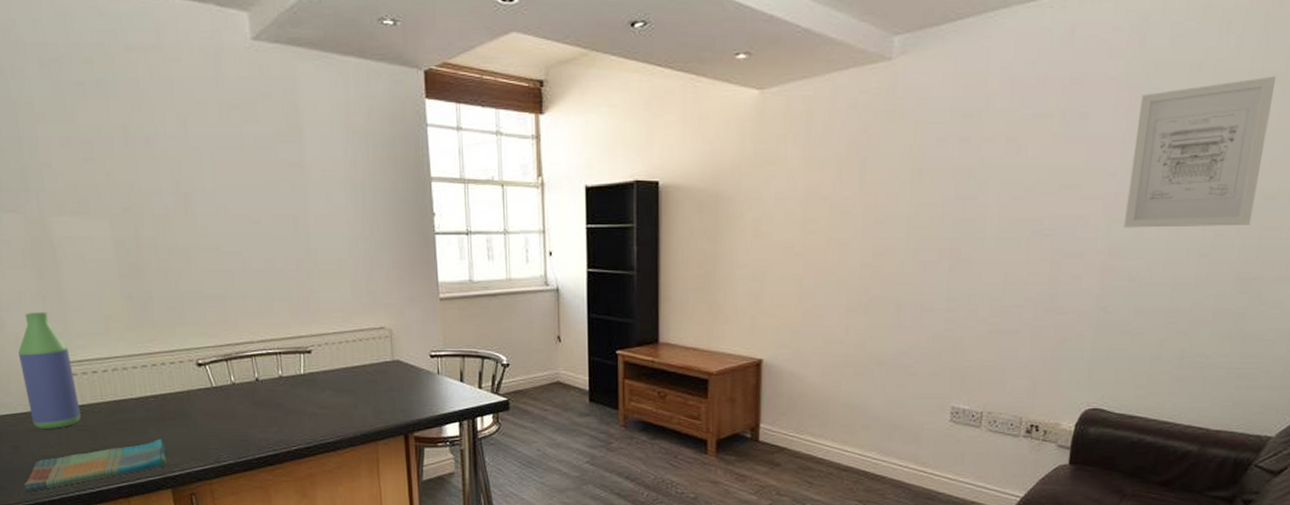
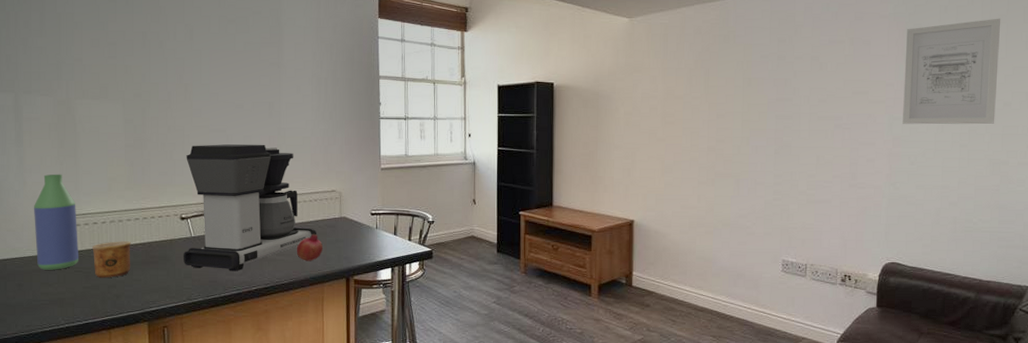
dish towel: present [24,438,167,492] -> none [22,279,148,324]
cup: none [94,393,144,438] -> present [92,241,131,278]
coffee maker: none [195,270,366,428] -> present [184,144,317,272]
fruit: none [341,381,374,415] -> present [296,233,324,261]

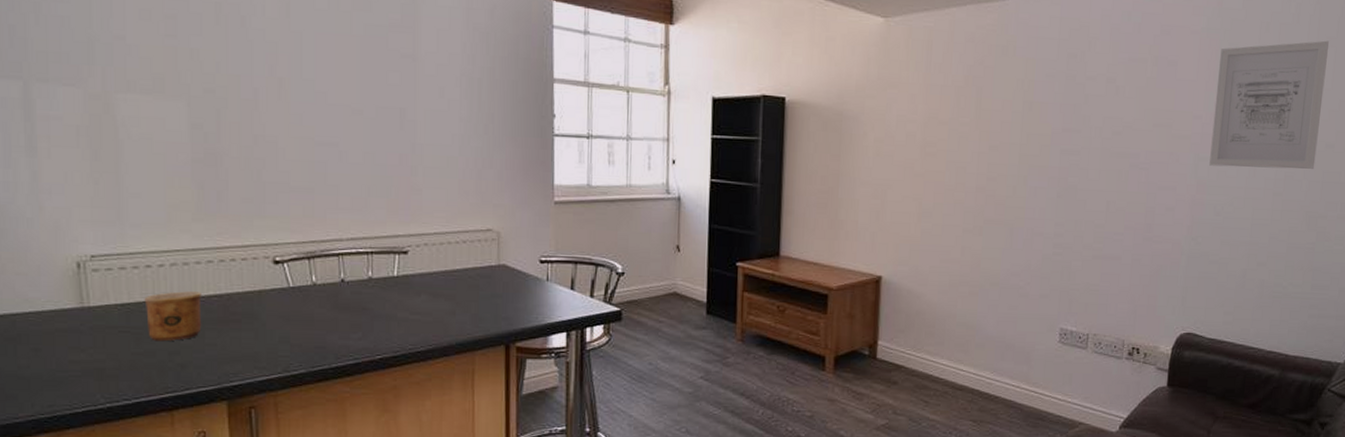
bottle: present [34,174,79,270] -> none [56,196,126,330]
coffee maker: present [184,144,317,272] -> none [278,162,466,335]
fruit: present [296,233,324,261] -> none [437,285,475,323]

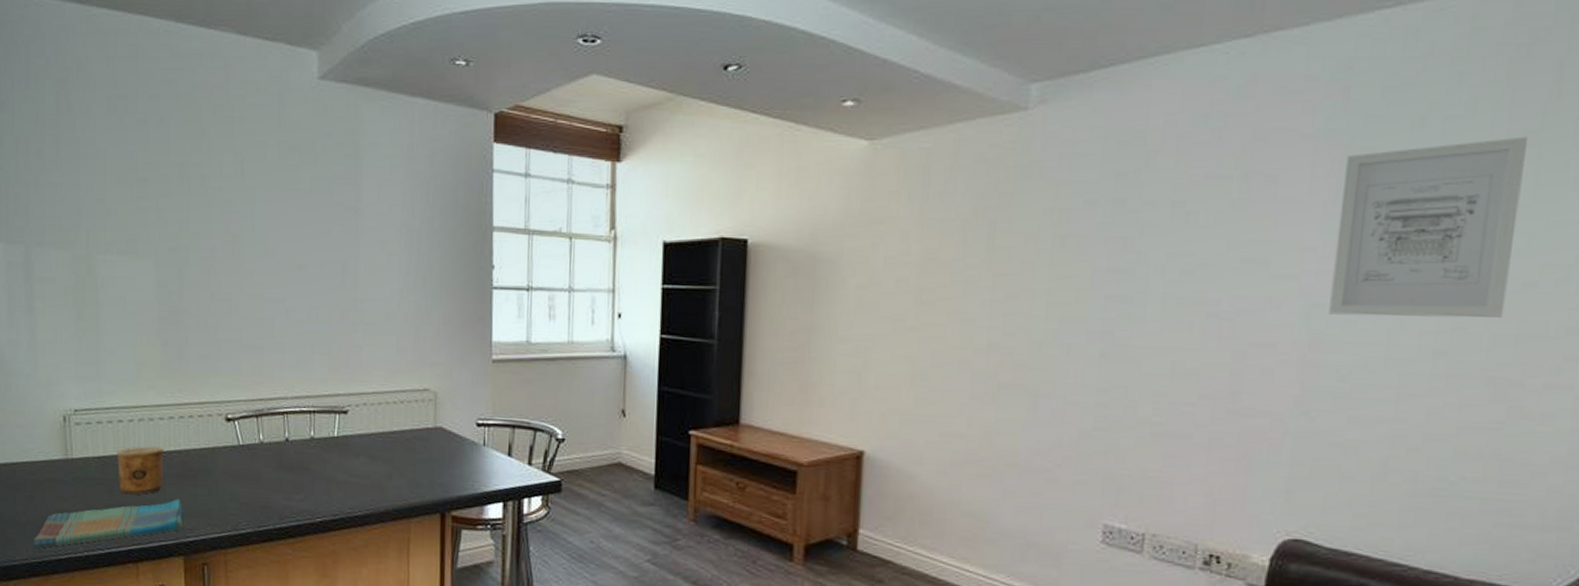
dish towel: none [41,343,227,403] -> present [33,499,184,548]

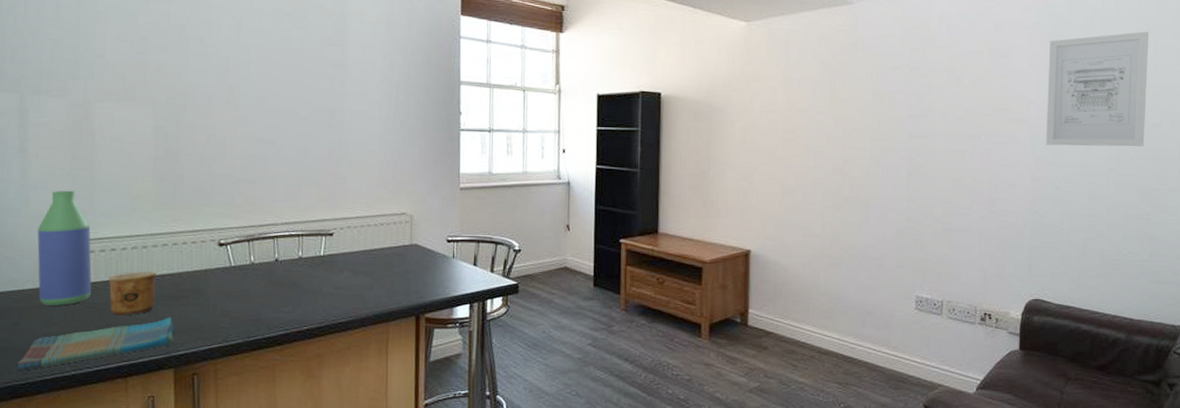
bottle: none [47,353,101,481] -> present [37,190,92,306]

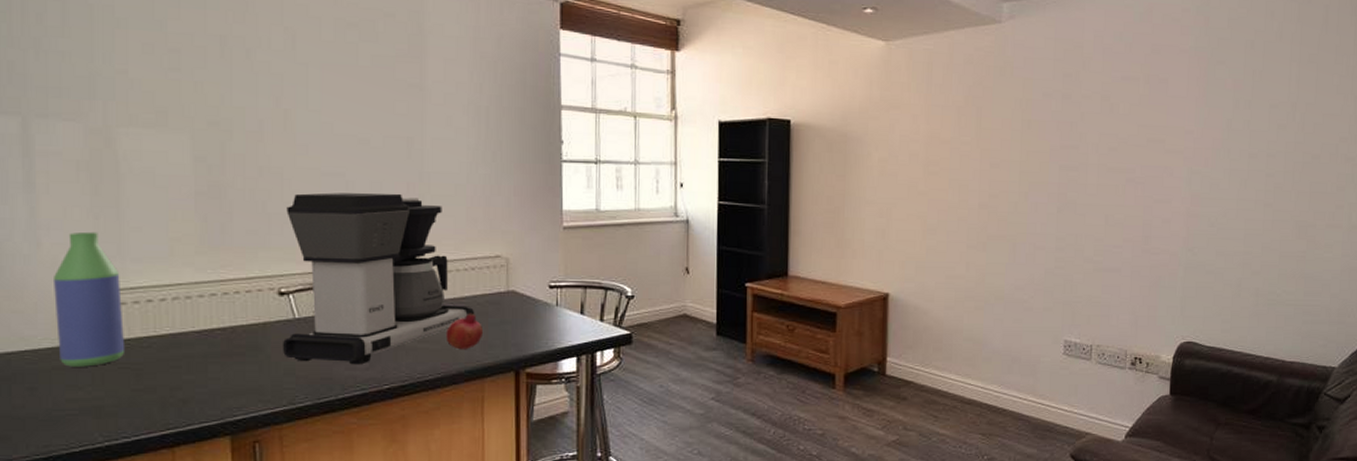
dish towel: present [16,317,175,371] -> none [36,377,230,443]
cup: present [108,271,157,316] -> none [145,325,205,377]
coffee maker: none [220,157,383,308] -> present [283,192,475,365]
fruit: none [357,263,390,296] -> present [446,313,484,350]
wall art: present [1046,31,1148,147] -> none [1202,57,1310,181]

